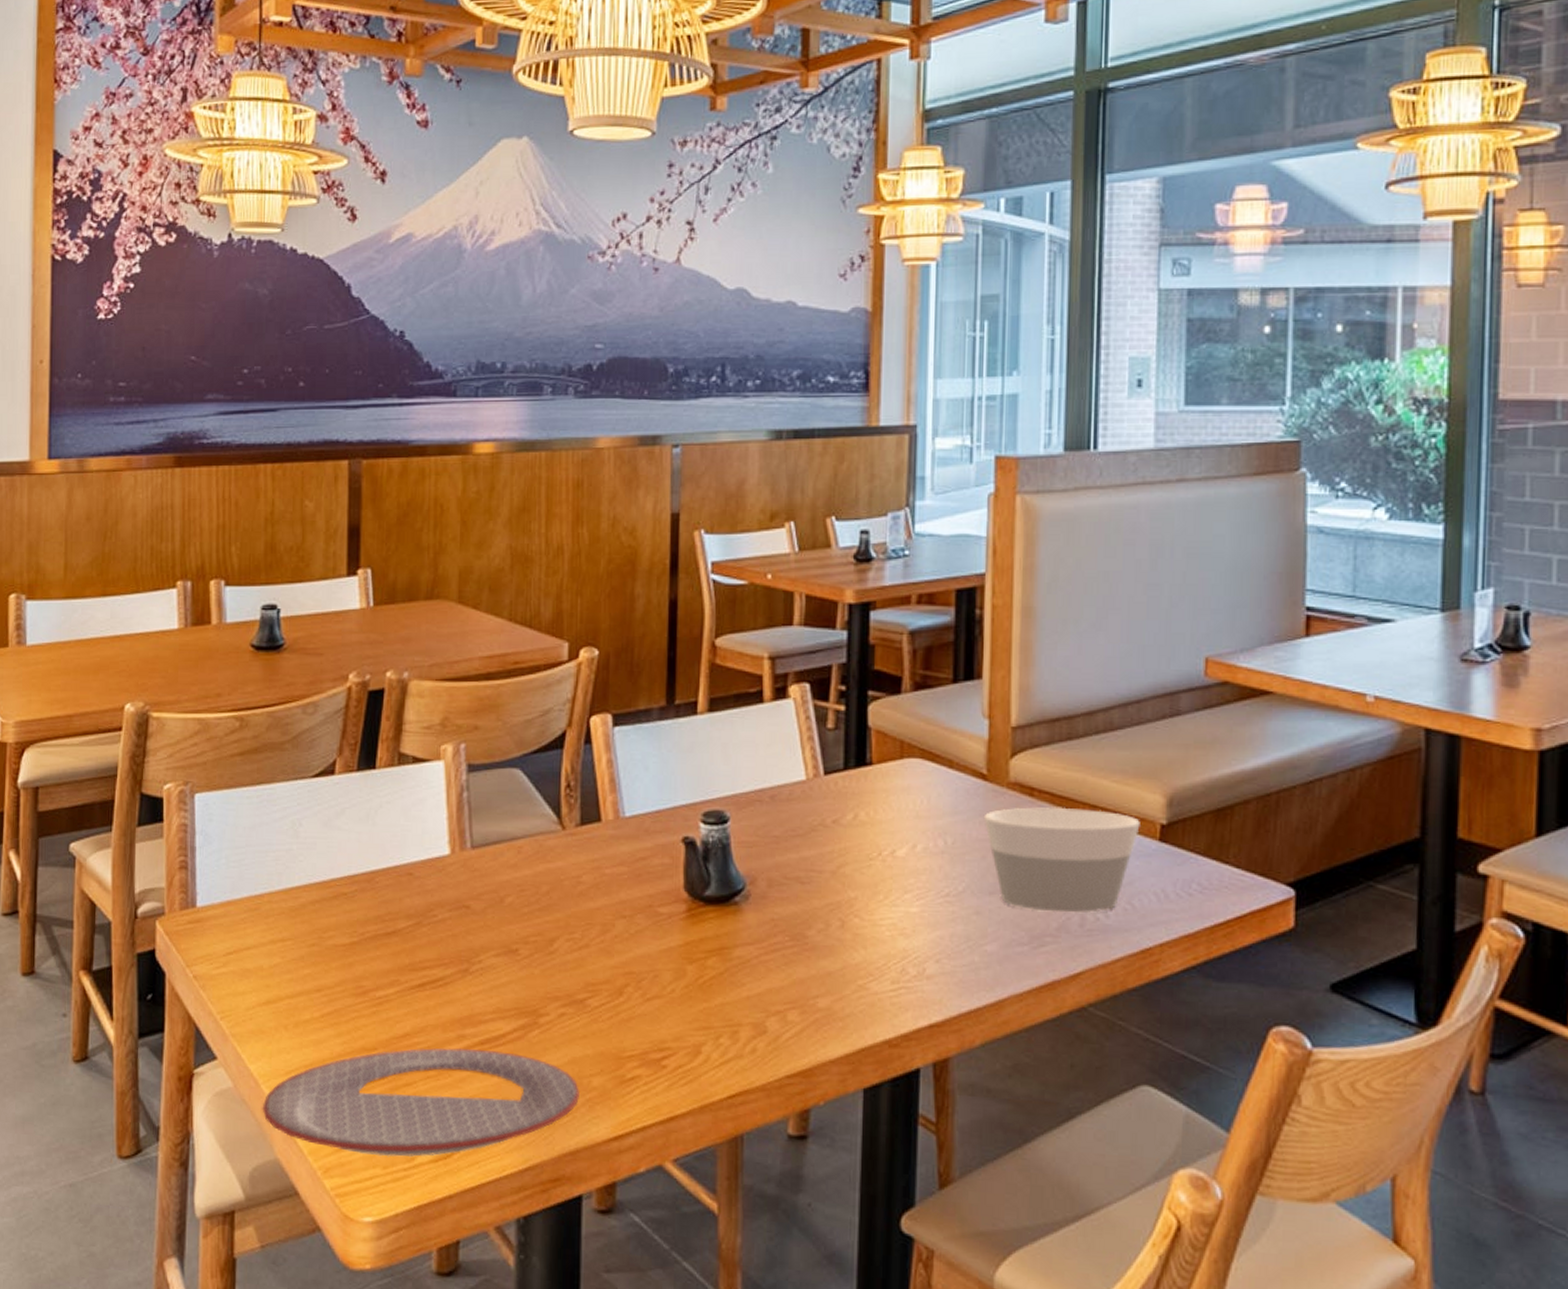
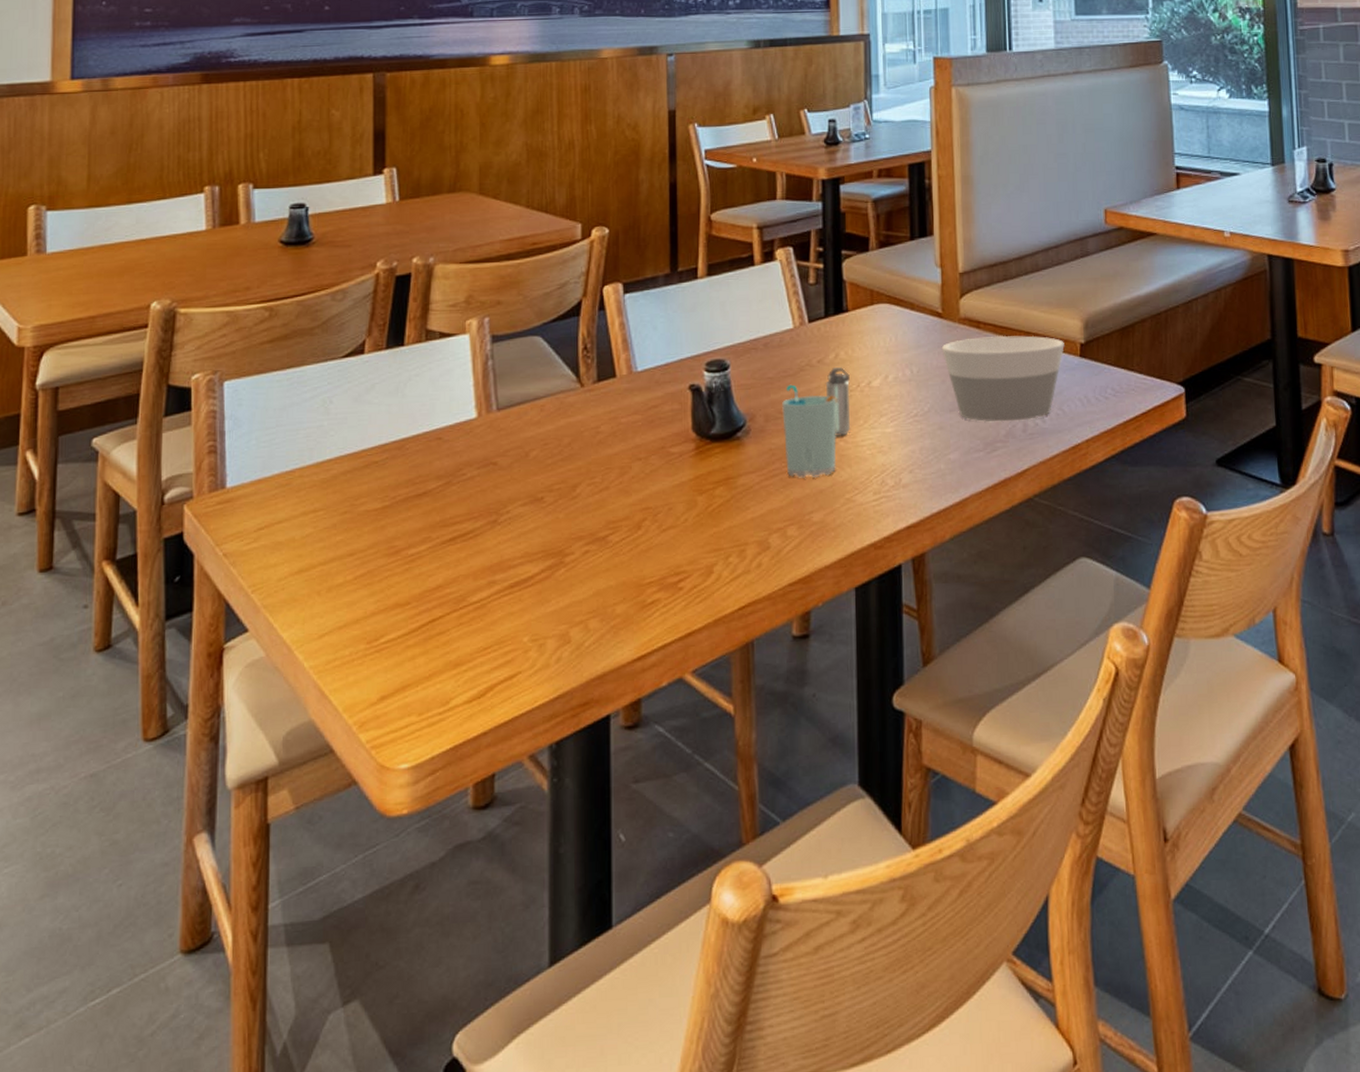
plate: present [263,1047,581,1157] -> none [296,592,606,704]
cup: none [788,846,854,957] -> present [782,384,838,478]
shaker: none [840,829,870,913] -> present [825,366,851,437]

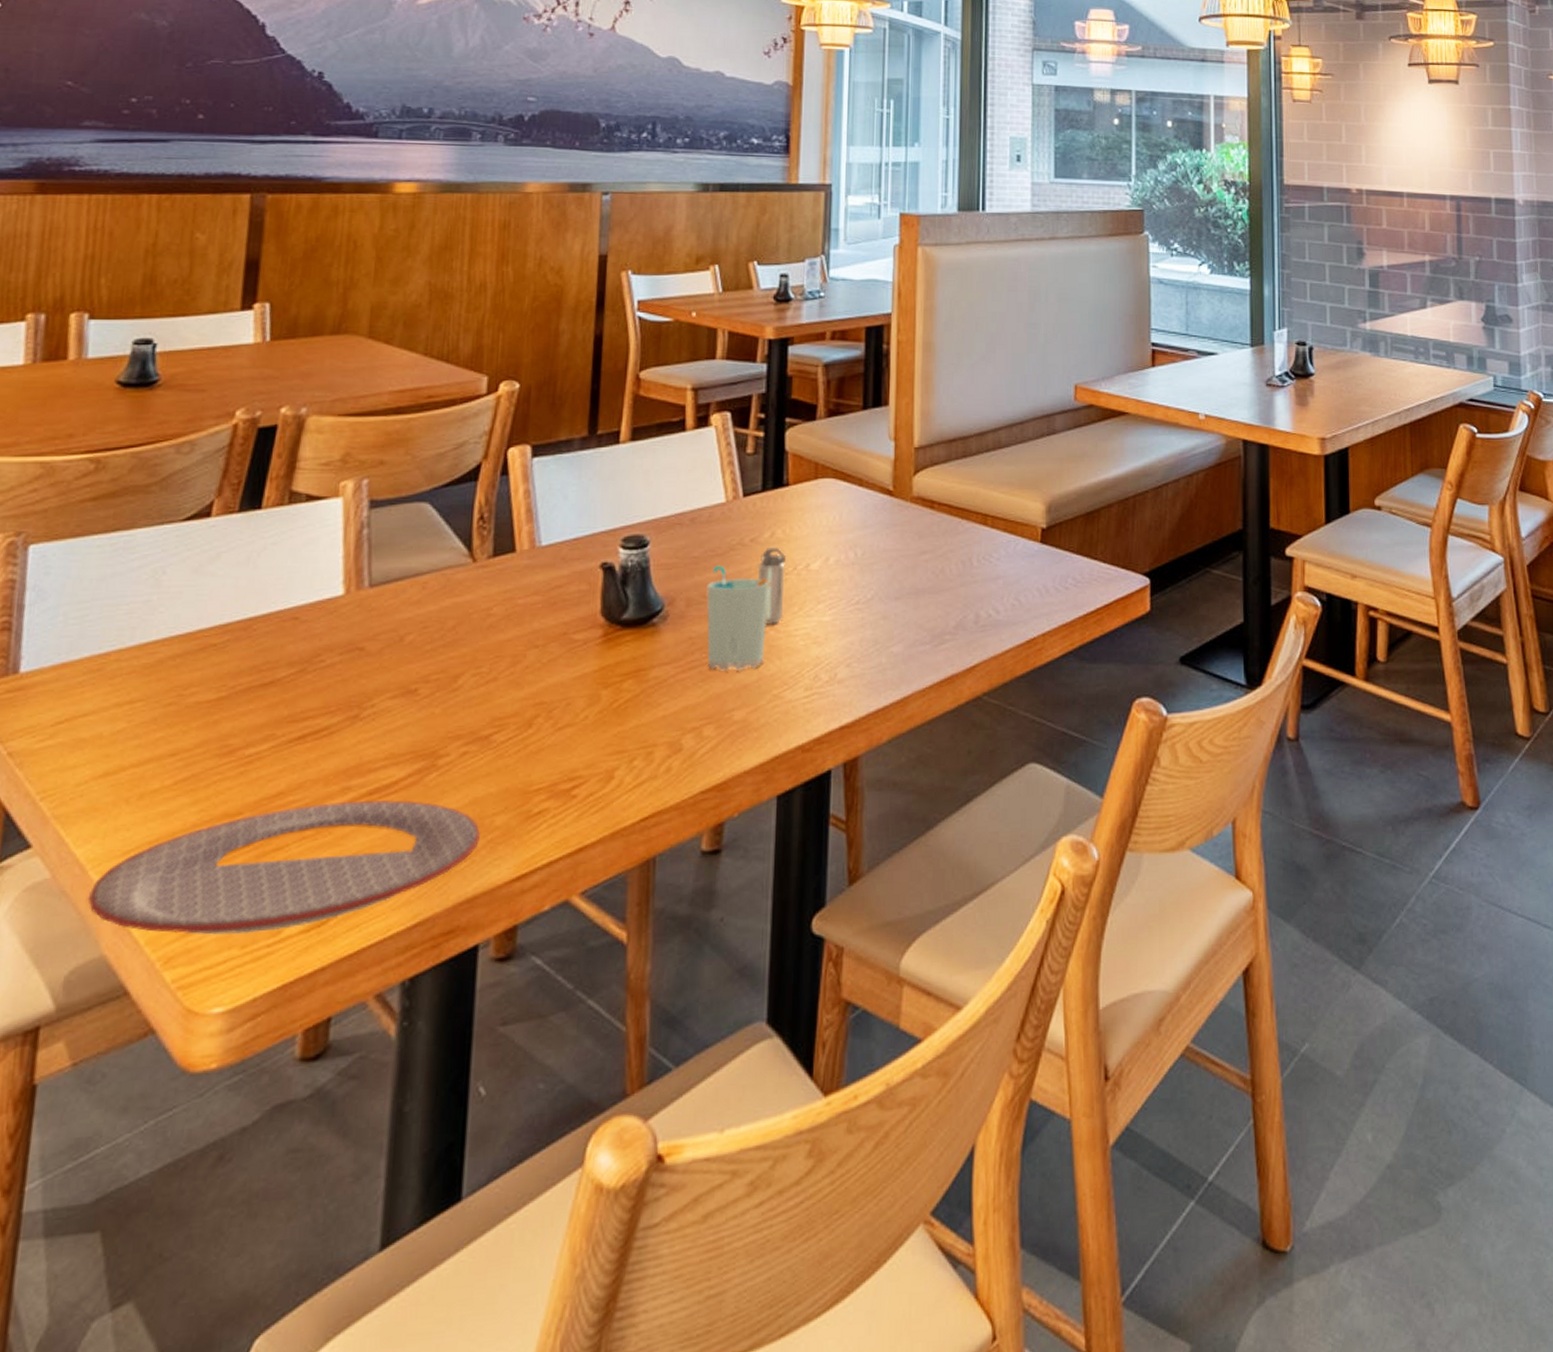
plate: none [296,592,606,704] -> present [88,800,481,935]
bowl: present [941,335,1065,422] -> none [890,517,1025,612]

